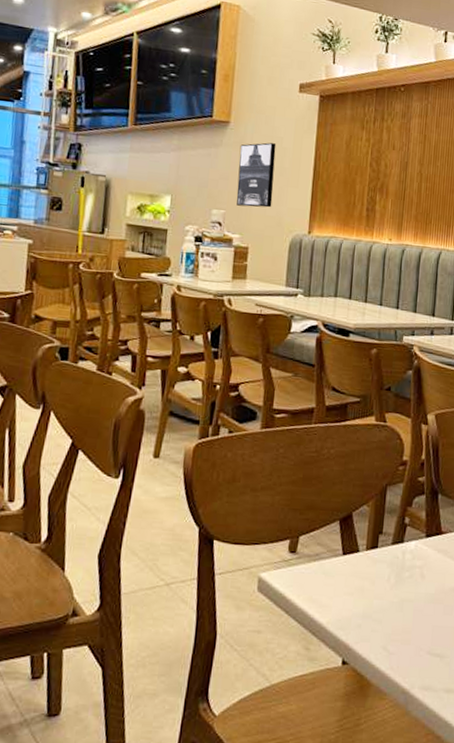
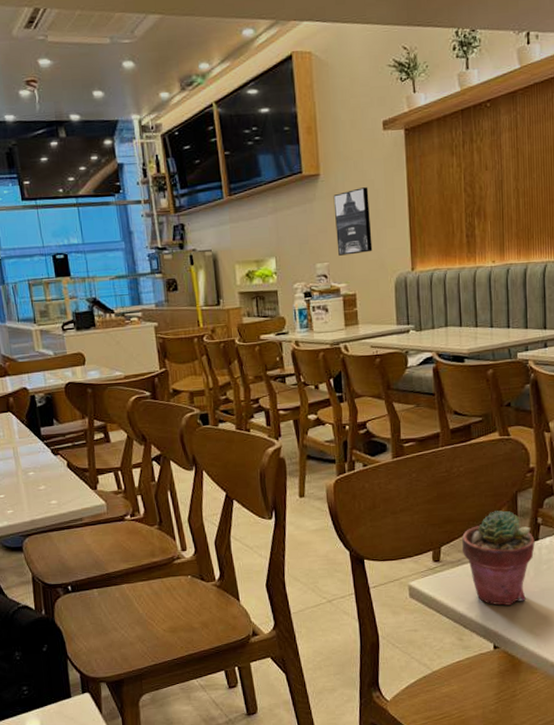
potted succulent: none [321,503,400,614] -> present [461,510,535,606]

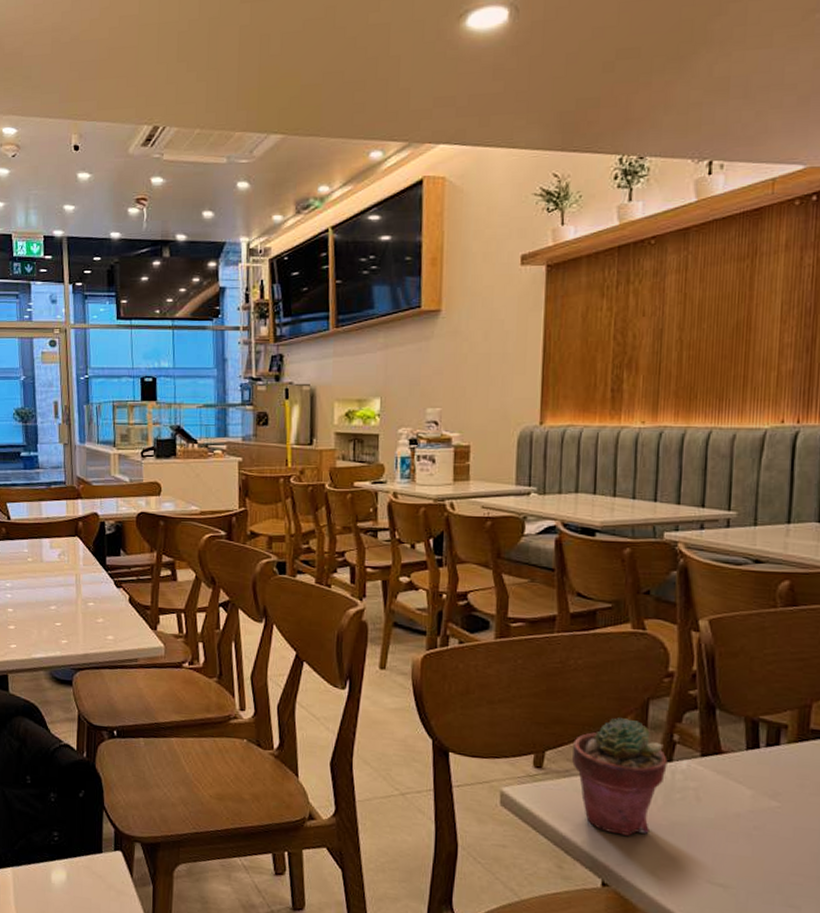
wall art: present [333,187,373,256] -> none [453,327,497,401]

